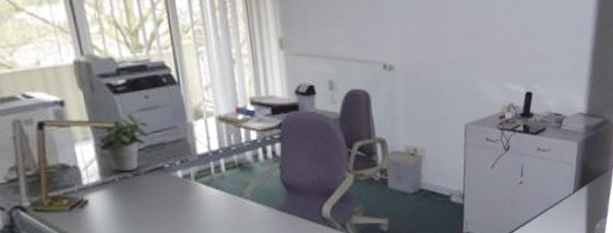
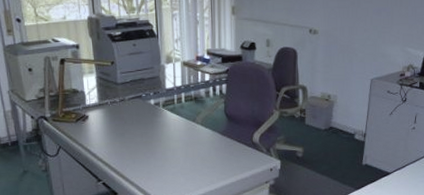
potted plant: present [99,114,149,172] -> none [99,57,134,98]

